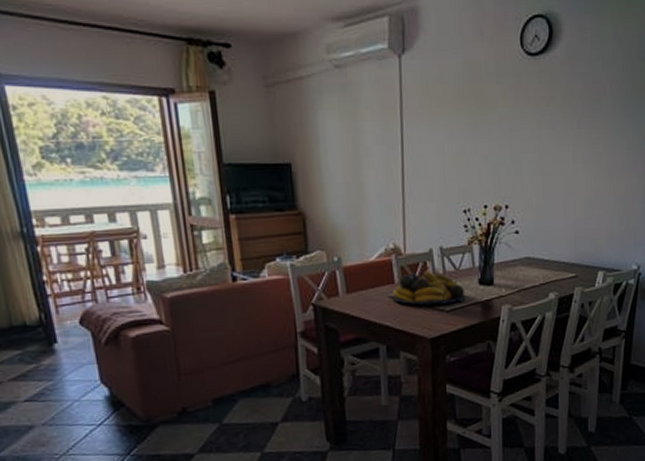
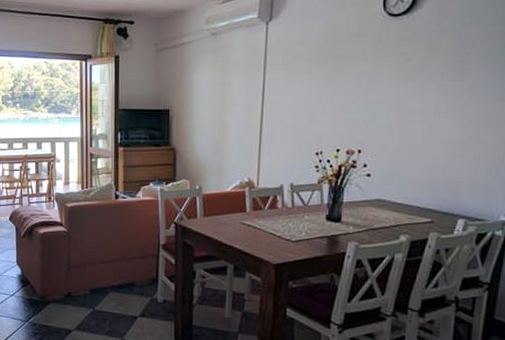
fruit bowl: present [392,271,466,305] -> none [242,203,312,235]

